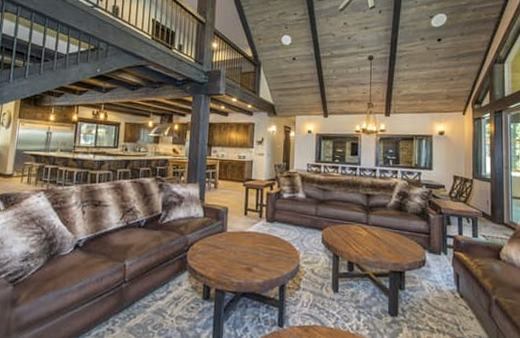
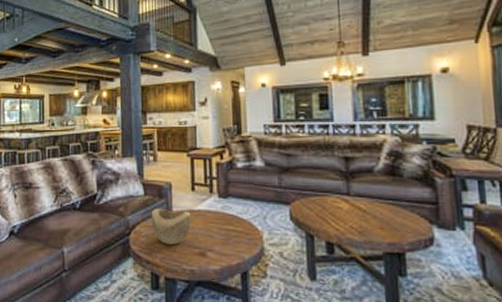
decorative bowl: none [207,228,242,261] -> present [151,208,191,245]

